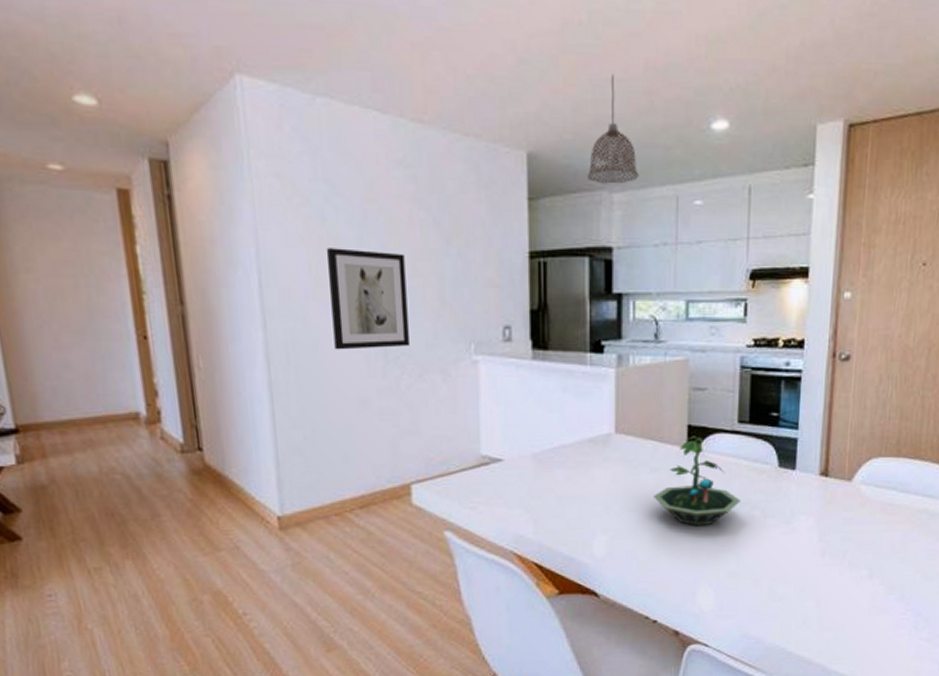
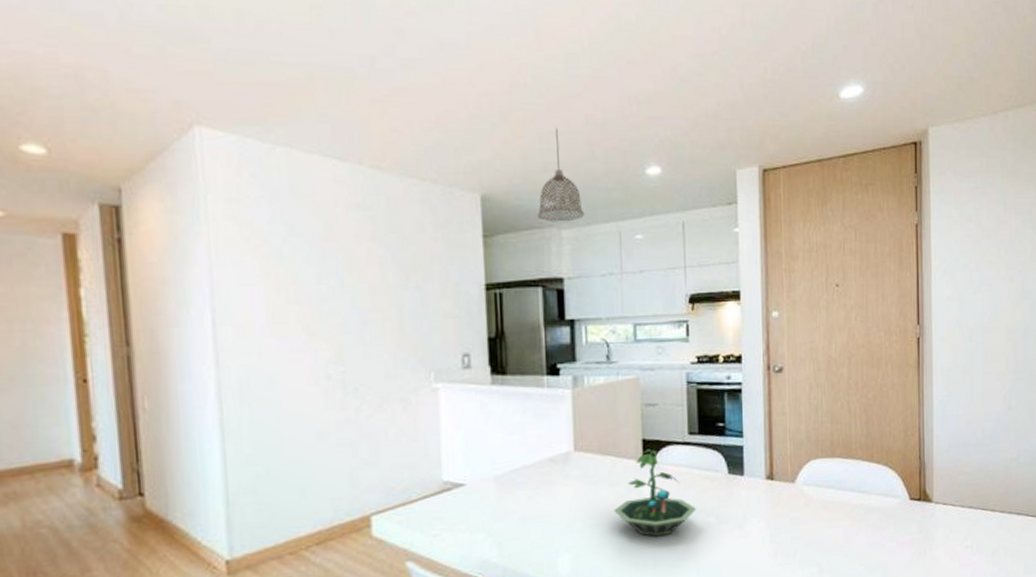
wall art: present [326,248,409,350] -> none [283,285,369,385]

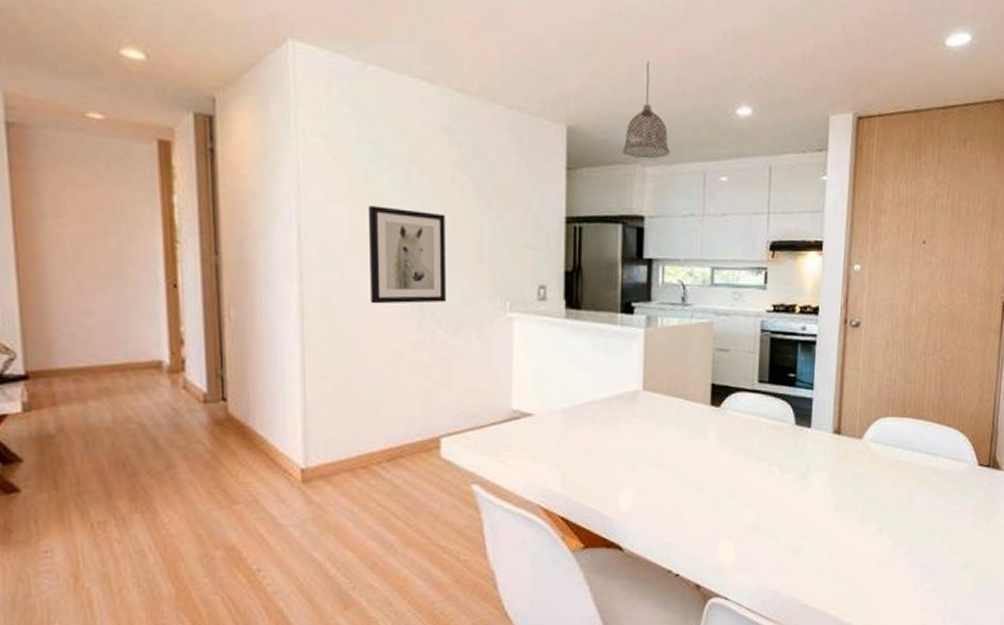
wall art: none [283,285,369,385] -> present [367,206,446,304]
terrarium: present [614,448,697,537] -> none [678,393,761,481]

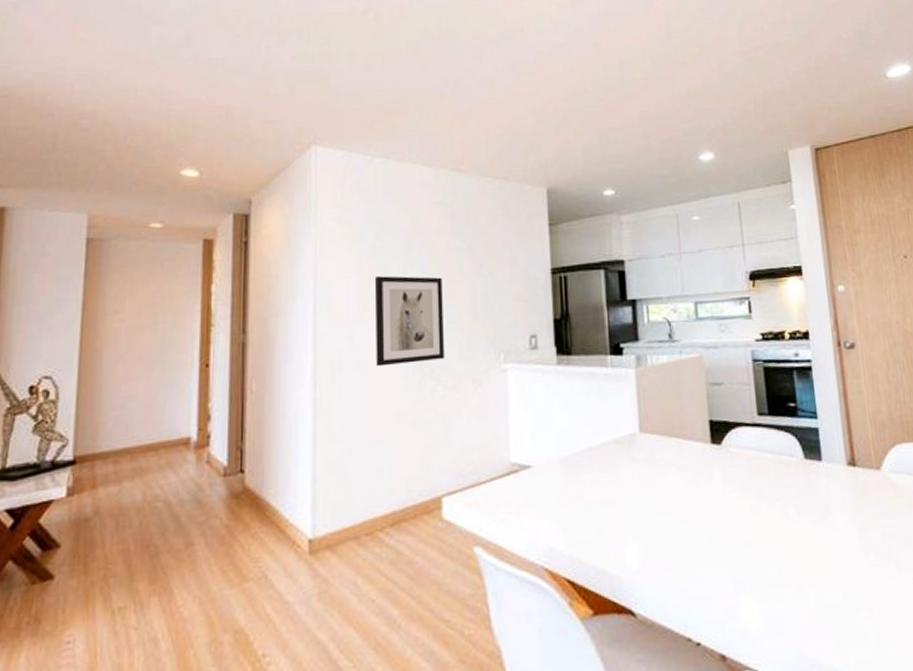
pendant lamp: present [622,61,670,159] -> none [598,125,643,209]

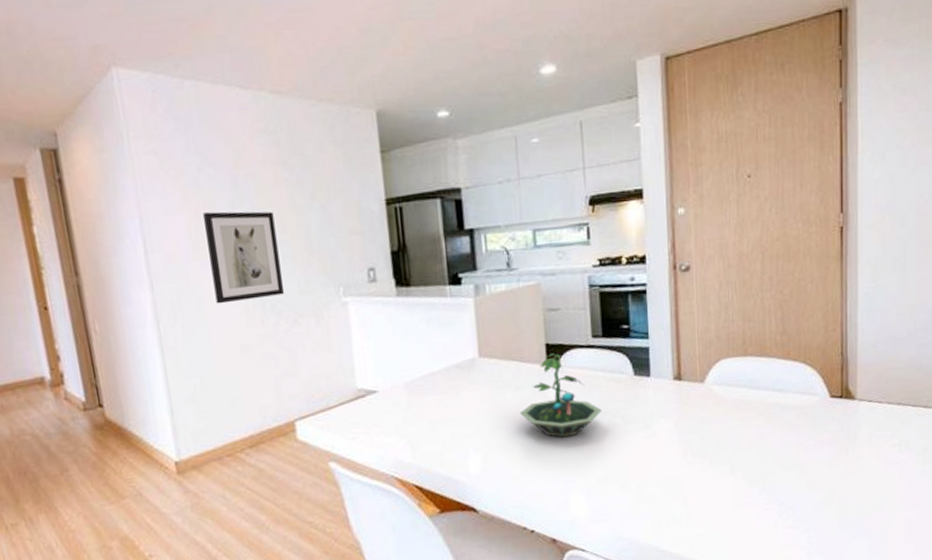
terrarium: none [683,430,773,528] -> present [520,352,603,438]

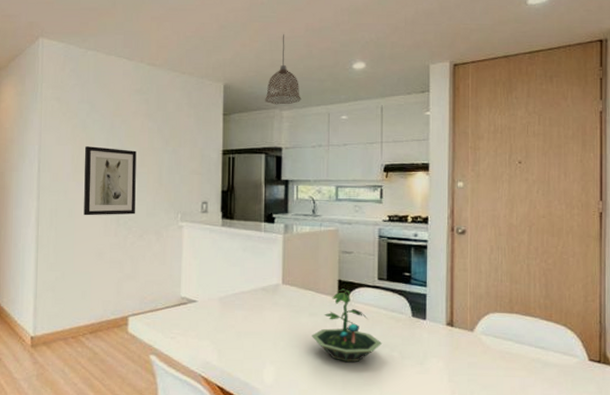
pendant lamp: none [432,34,479,132] -> present [265,34,301,105]

